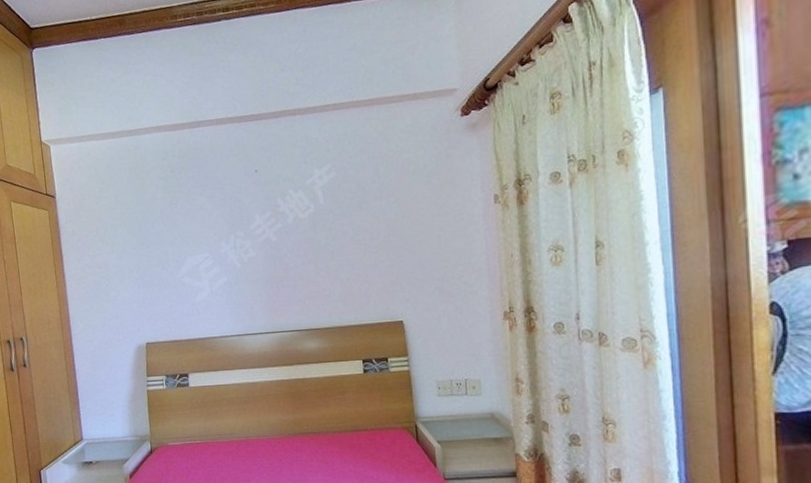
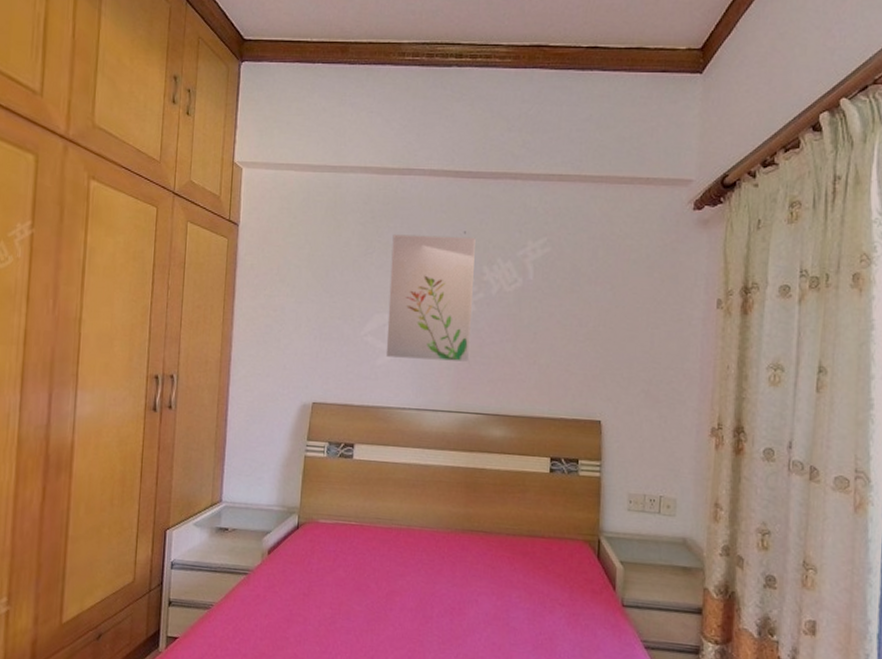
wall art: none [192,174,278,293] -> present [385,234,476,362]

